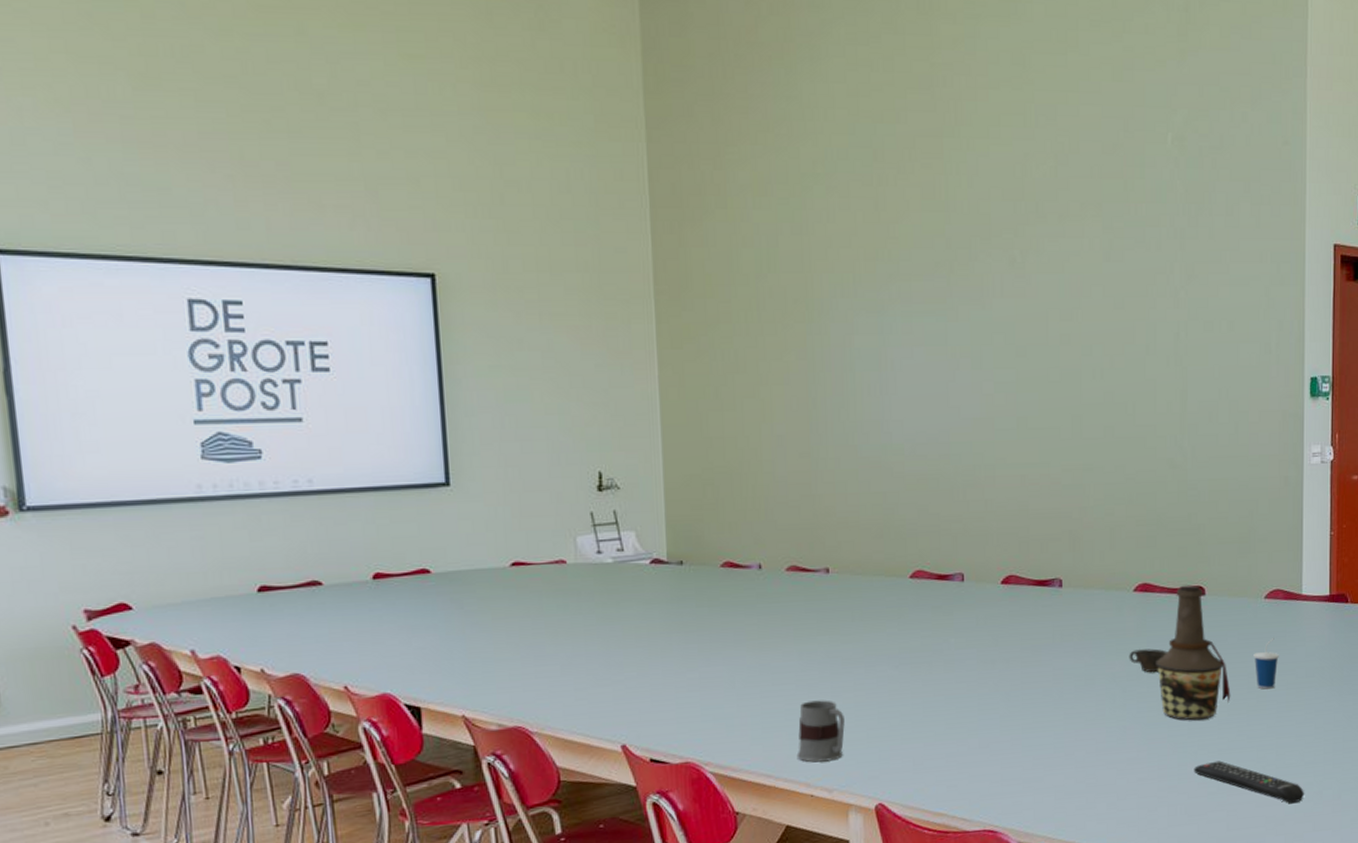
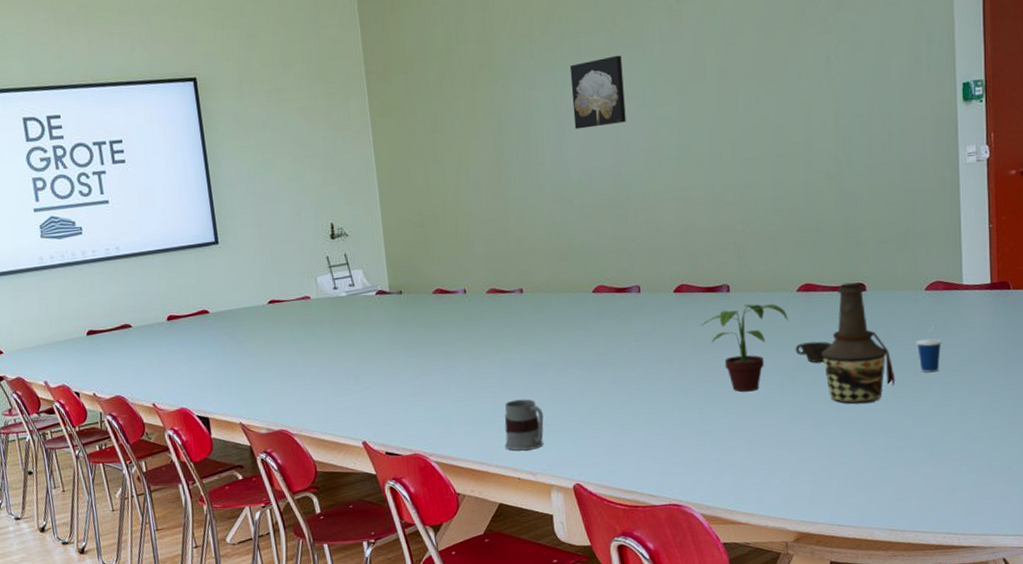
wall art: none [898,306,958,386] -> present [569,55,626,130]
potted plant: none [1029,602,1123,703] -> present [701,304,789,392]
remote control: present [1194,760,1305,804] -> none [862,438,974,476]

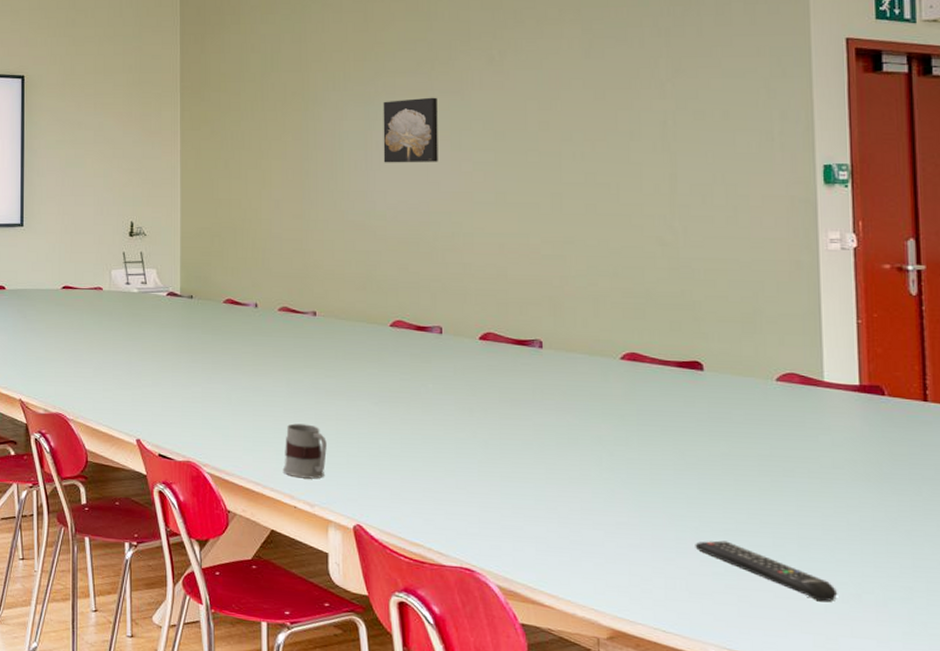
potted plant: present [701,304,789,392] -> none [508,364,610,459]
cup: present [795,341,832,363] -> none [616,416,660,441]
bottle: present [821,282,896,404] -> none [647,358,738,496]
remote control: none [862,438,974,476] -> present [695,540,838,602]
cup: present [916,325,942,373] -> none [764,421,797,475]

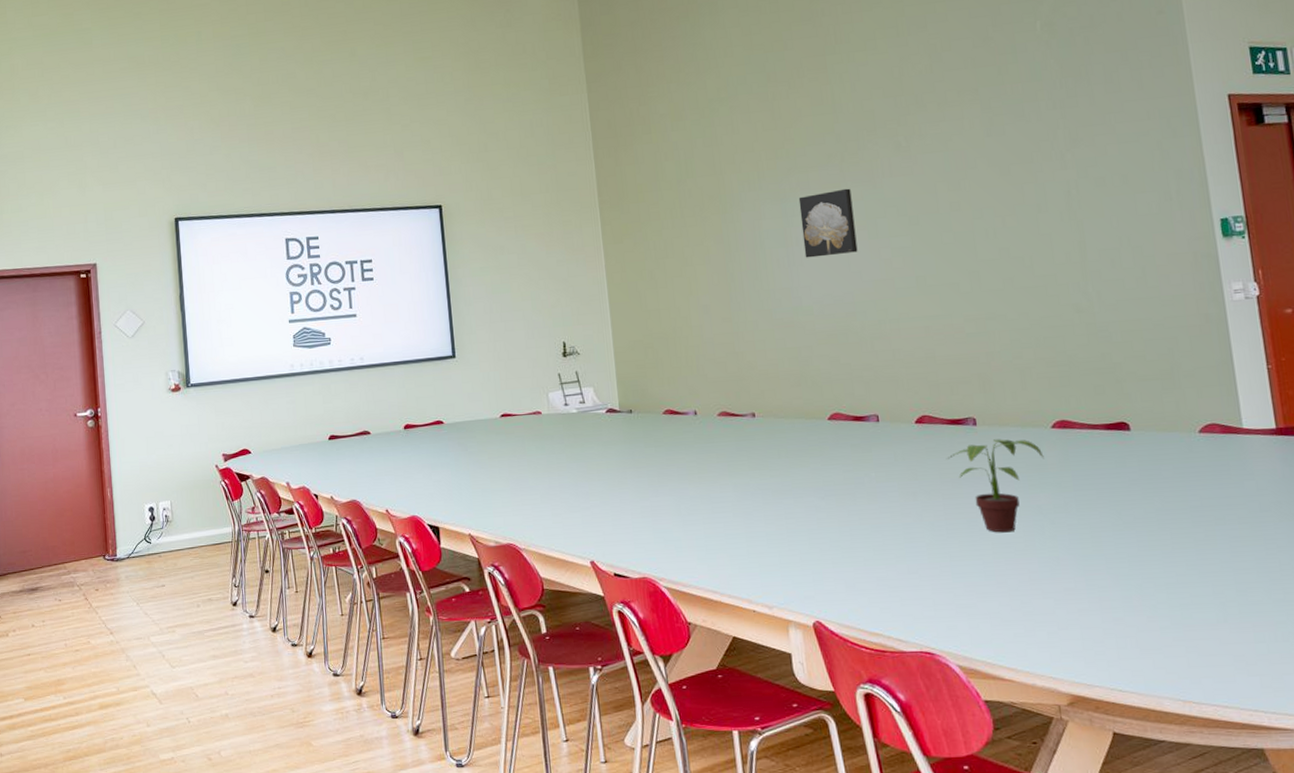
mug: present [282,423,327,479] -> none [738,526,780,582]
potted plant: none [508,364,610,459] -> present [947,439,1044,533]
remote control: present [695,540,838,602] -> none [1140,594,1278,643]

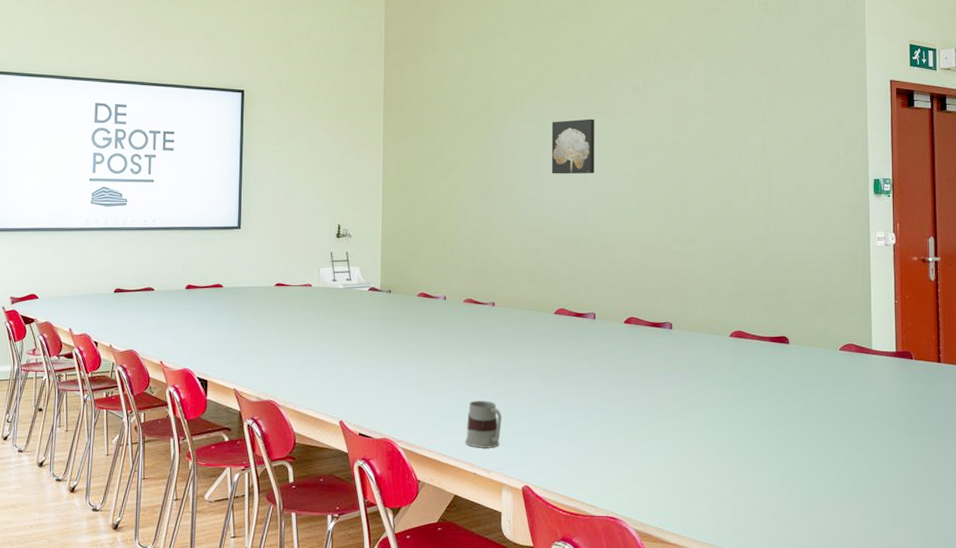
mug: none [738,526,780,582] -> present [465,401,502,448]
potted plant: present [947,439,1044,533] -> none [646,342,721,421]

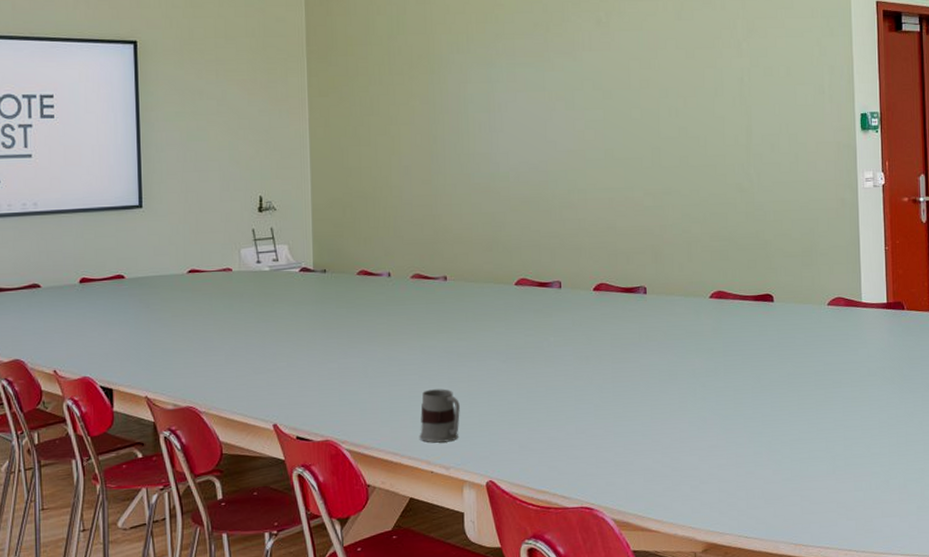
wall art: present [551,119,595,174] -> none [503,58,555,125]

